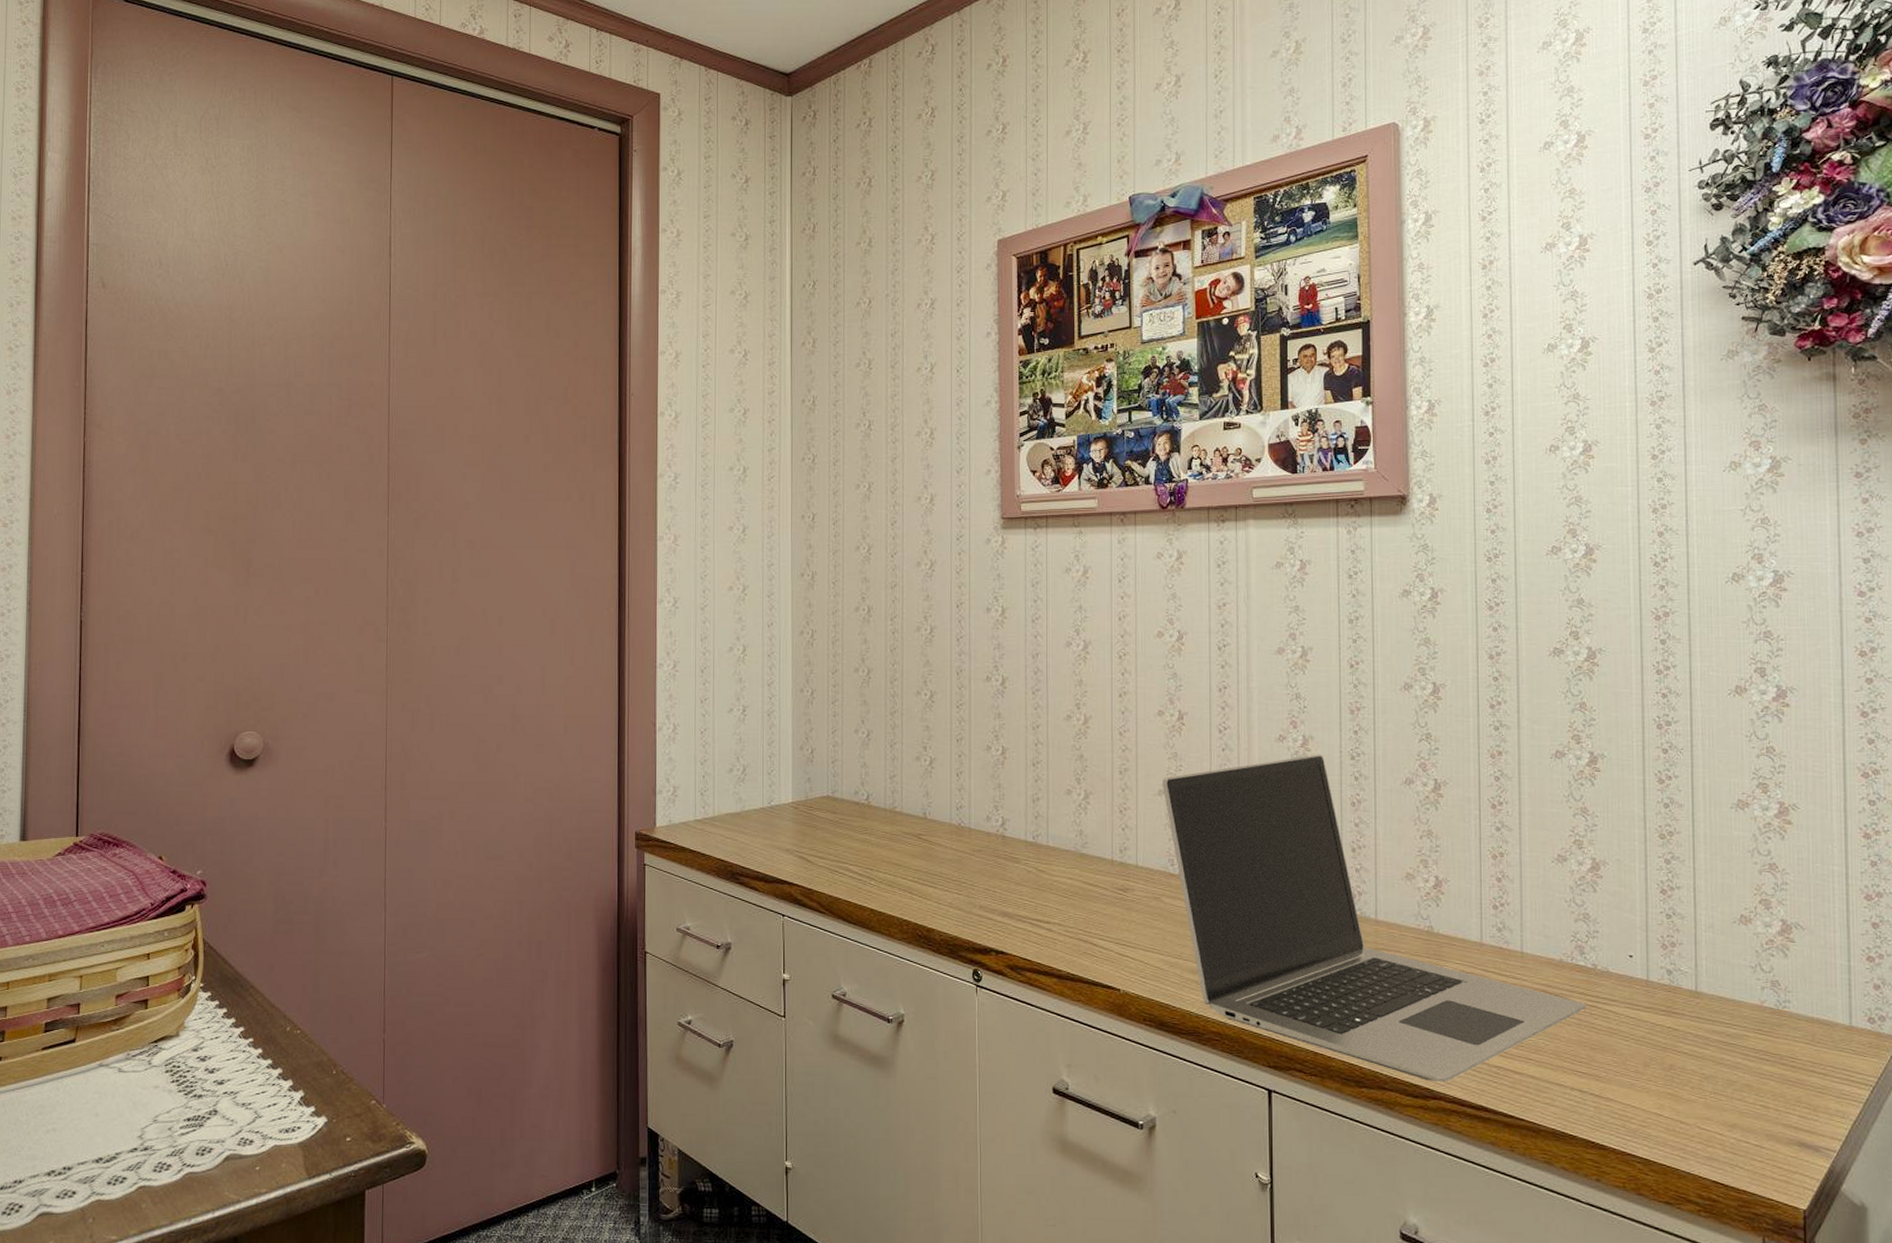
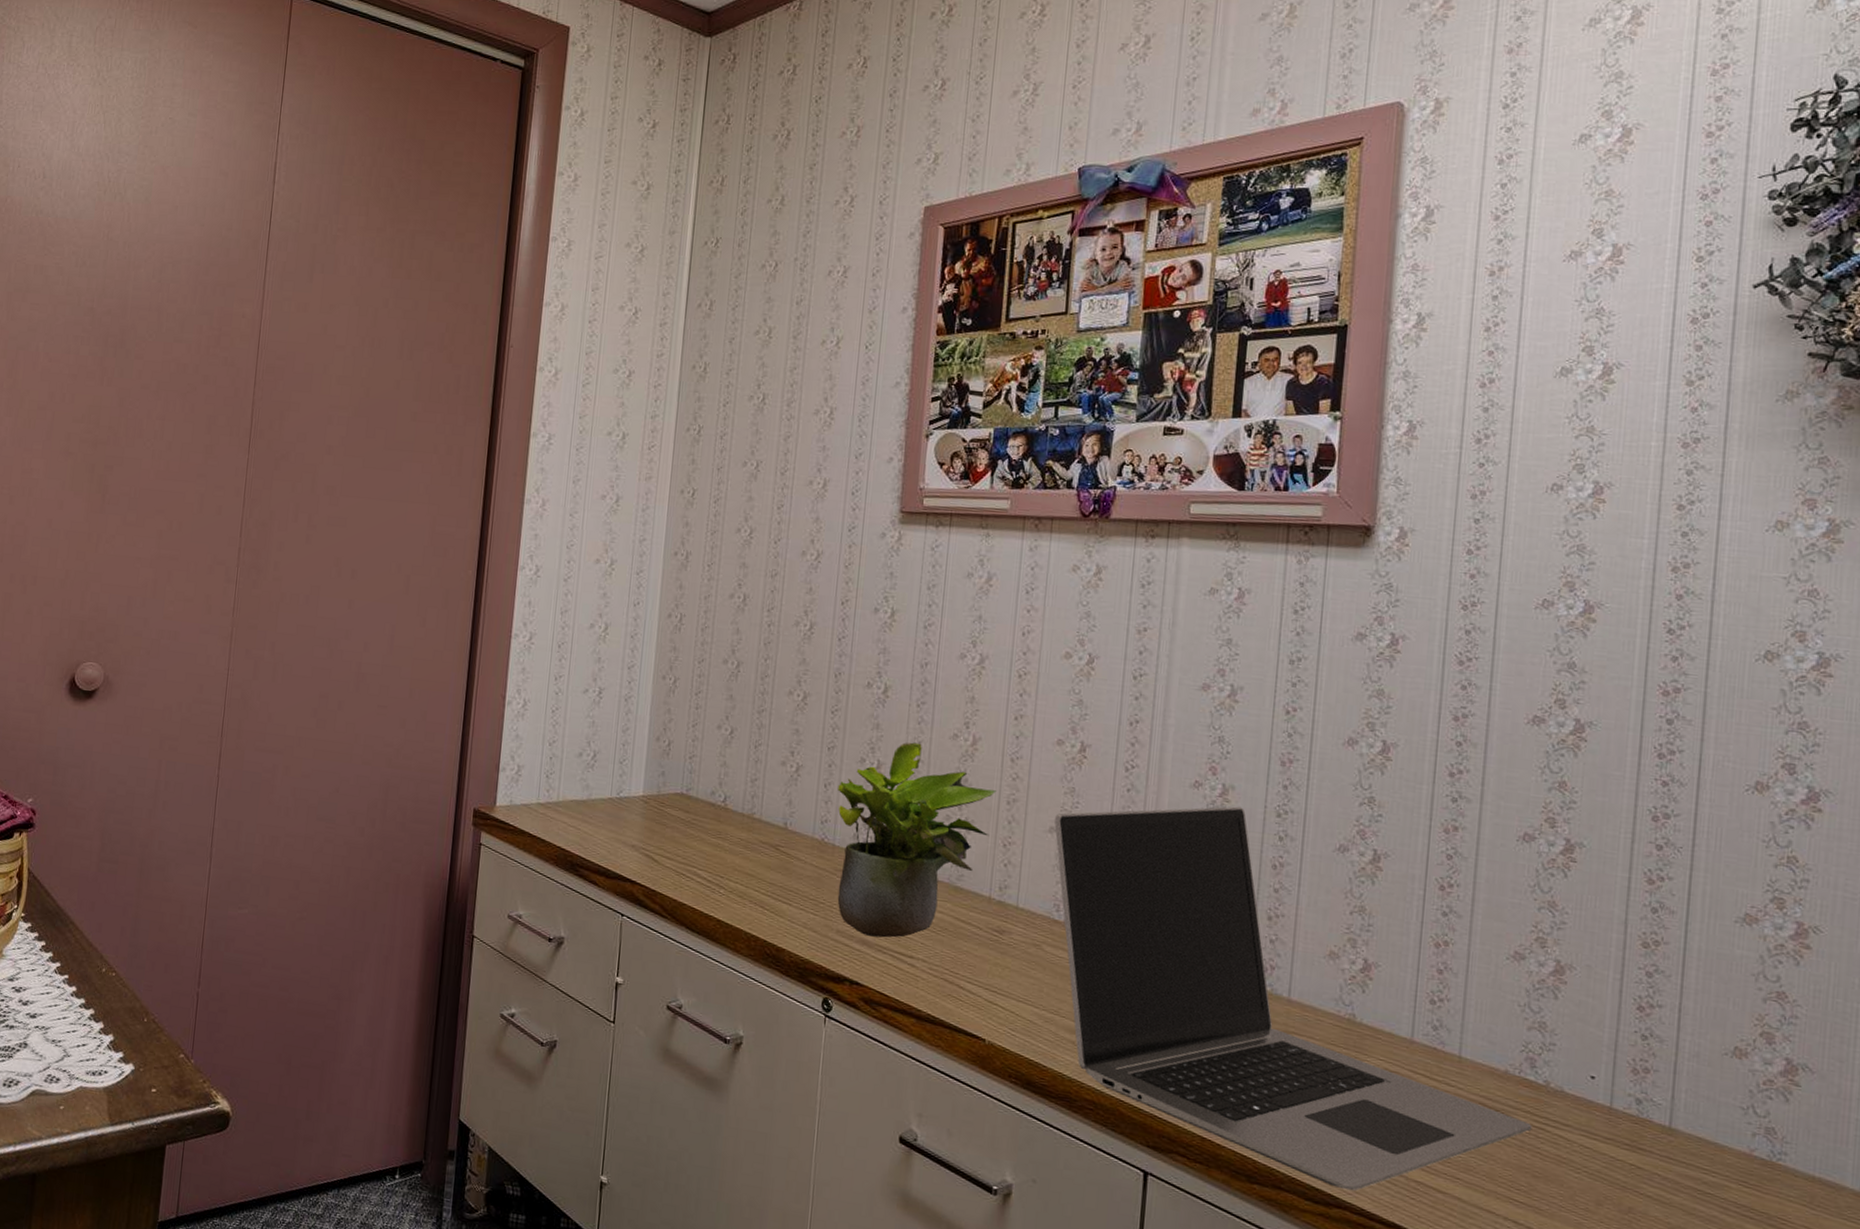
potted plant: none [969,727,1109,908] -> present [837,742,997,938]

